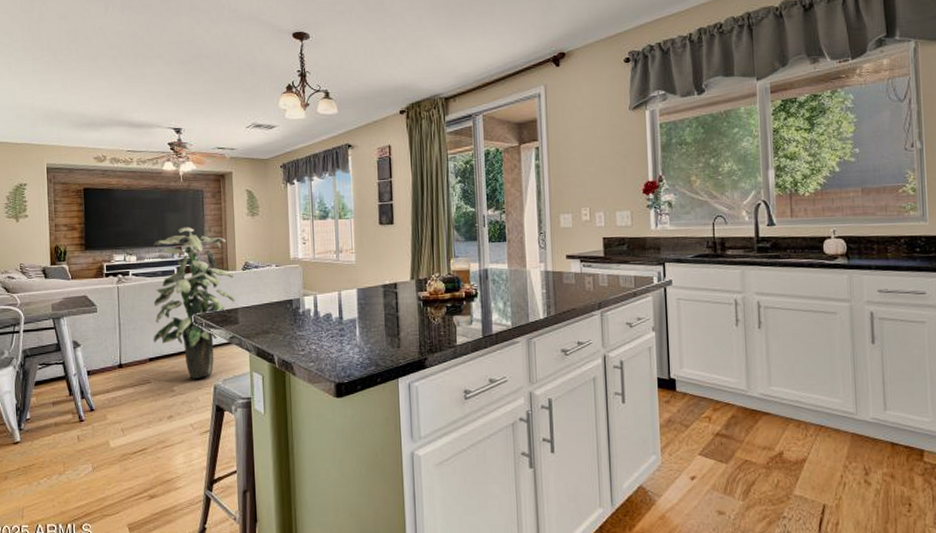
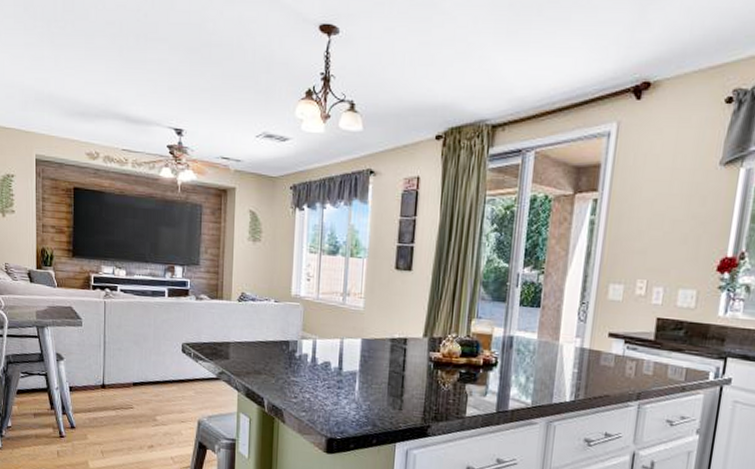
indoor plant: present [153,227,236,380] -> none [138,244,228,412]

